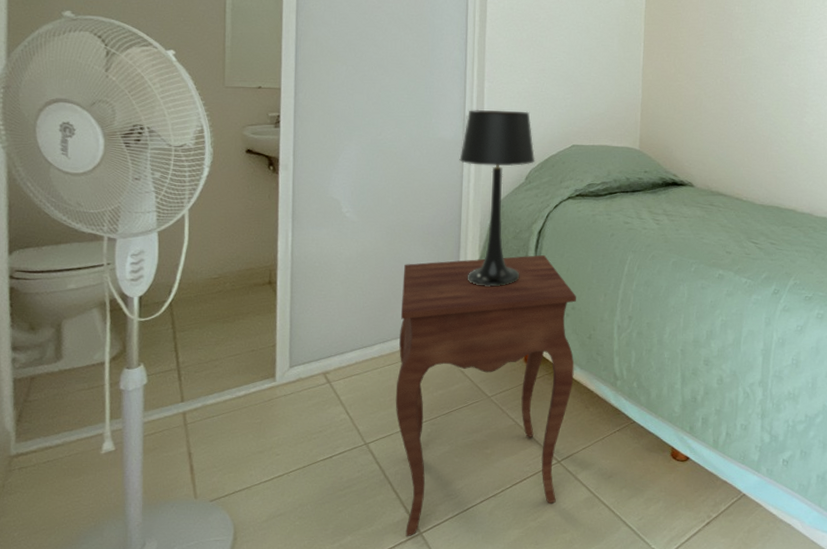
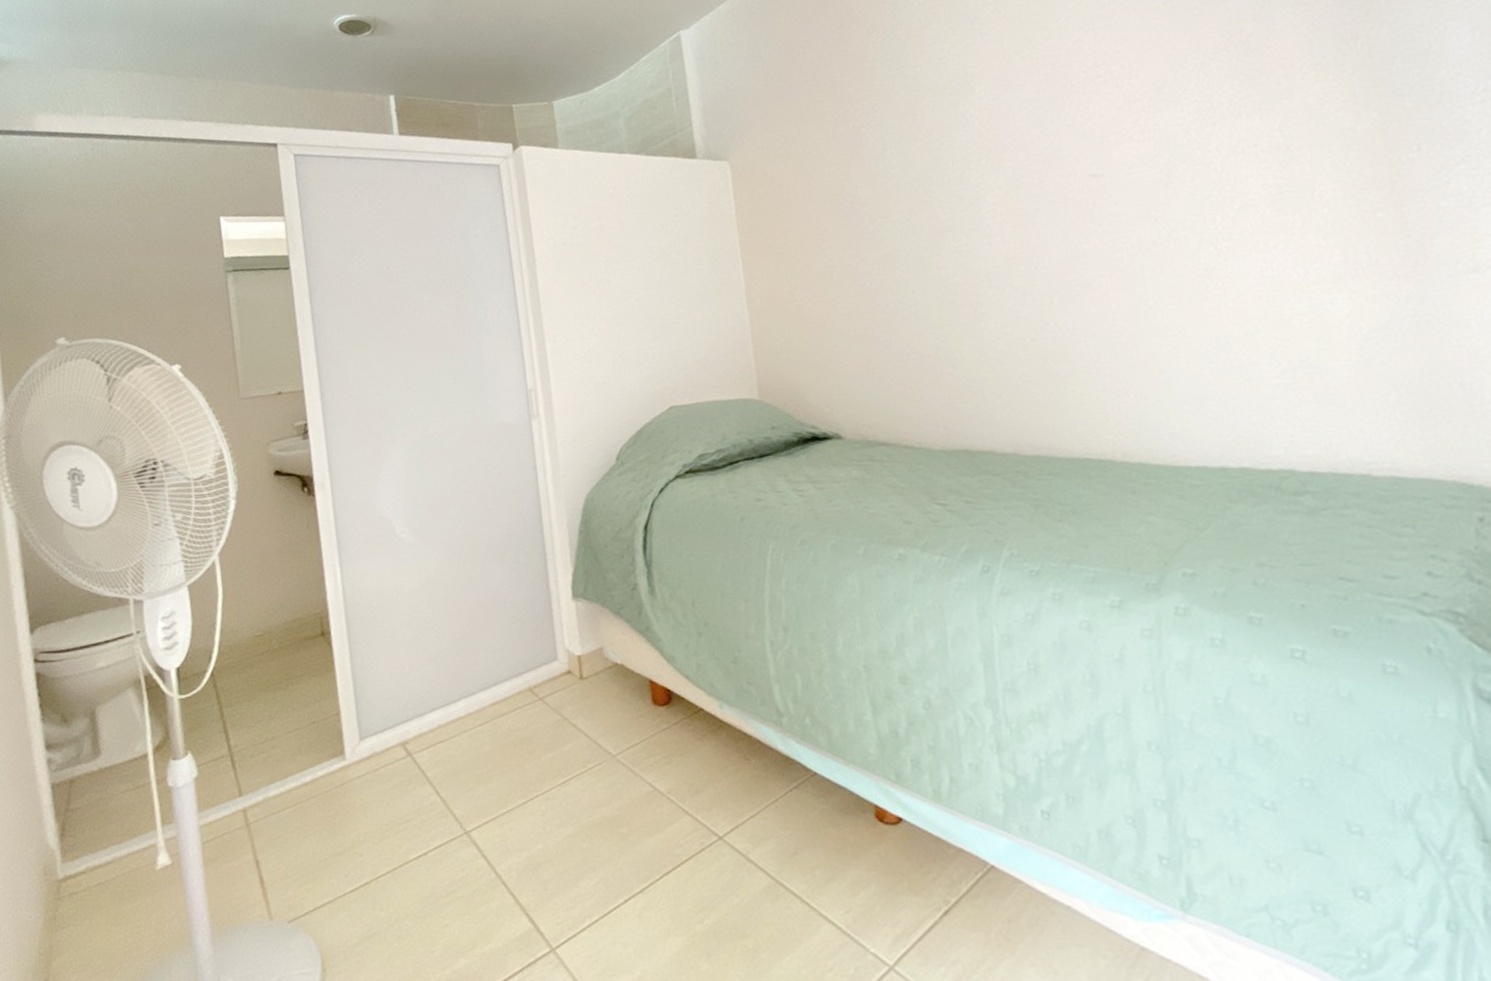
side table: present [395,255,576,537] -> none [481,558,725,956]
table lamp: present [459,110,535,287] -> none [529,371,629,608]

